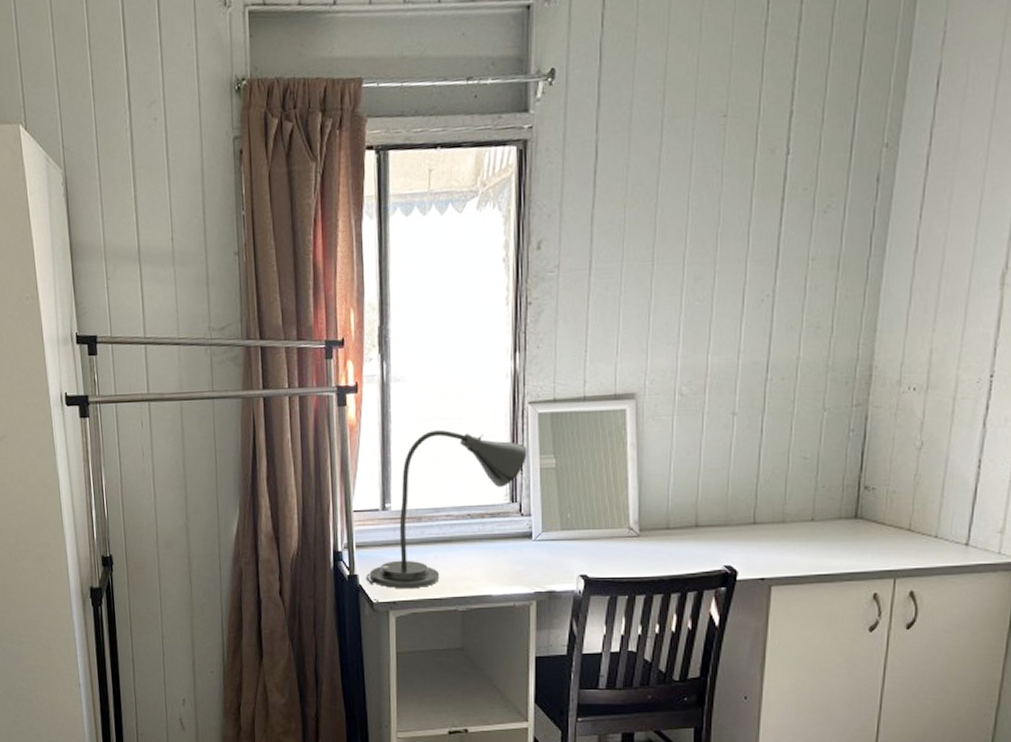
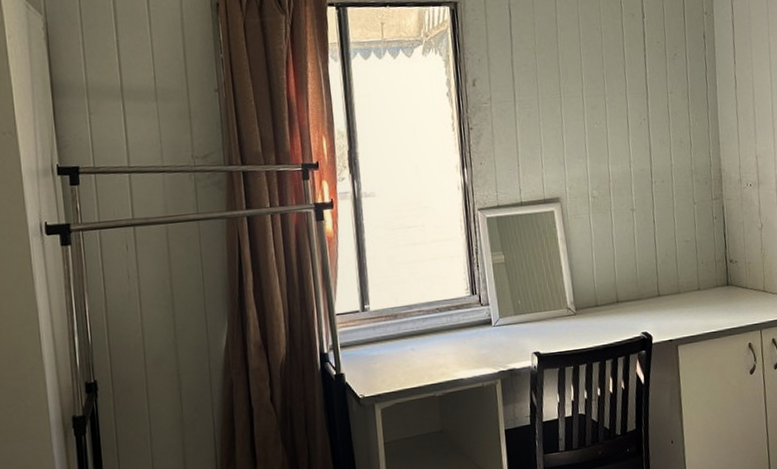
desk lamp: present [366,429,527,589] -> none [351,236,481,382]

